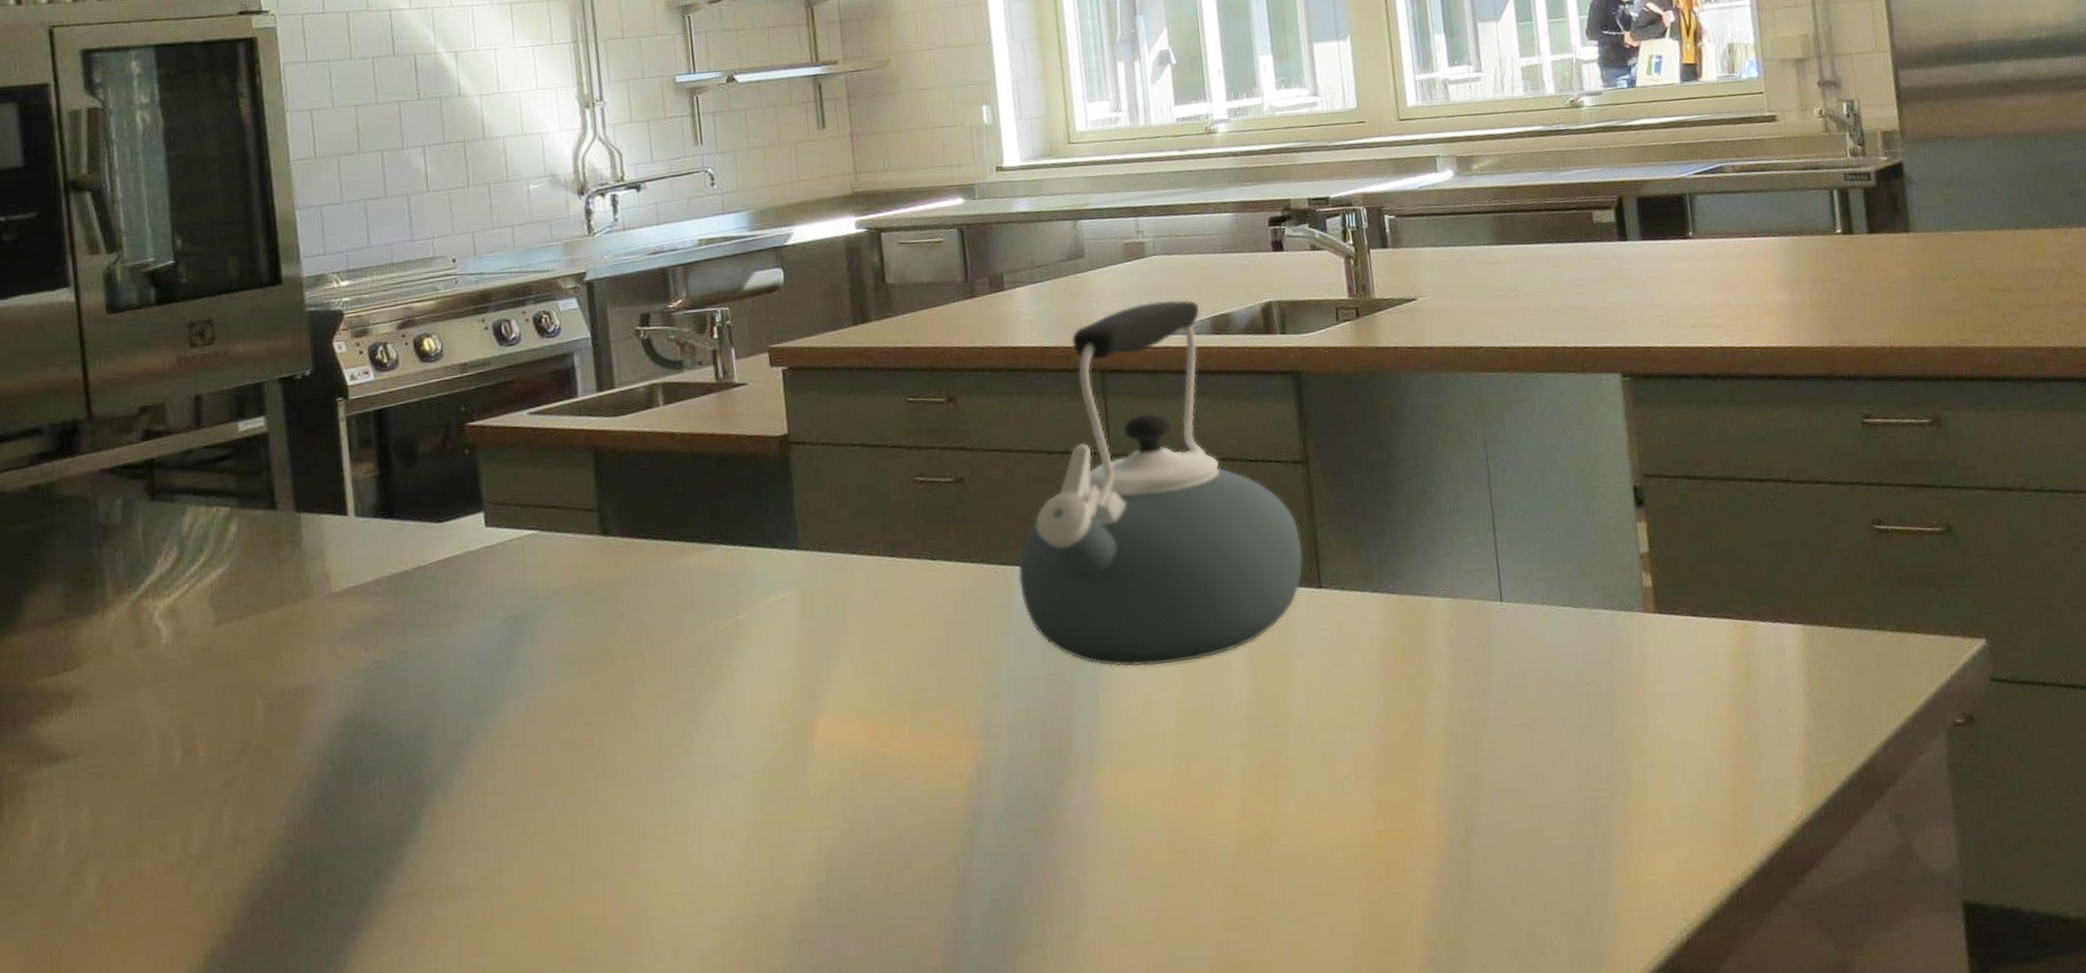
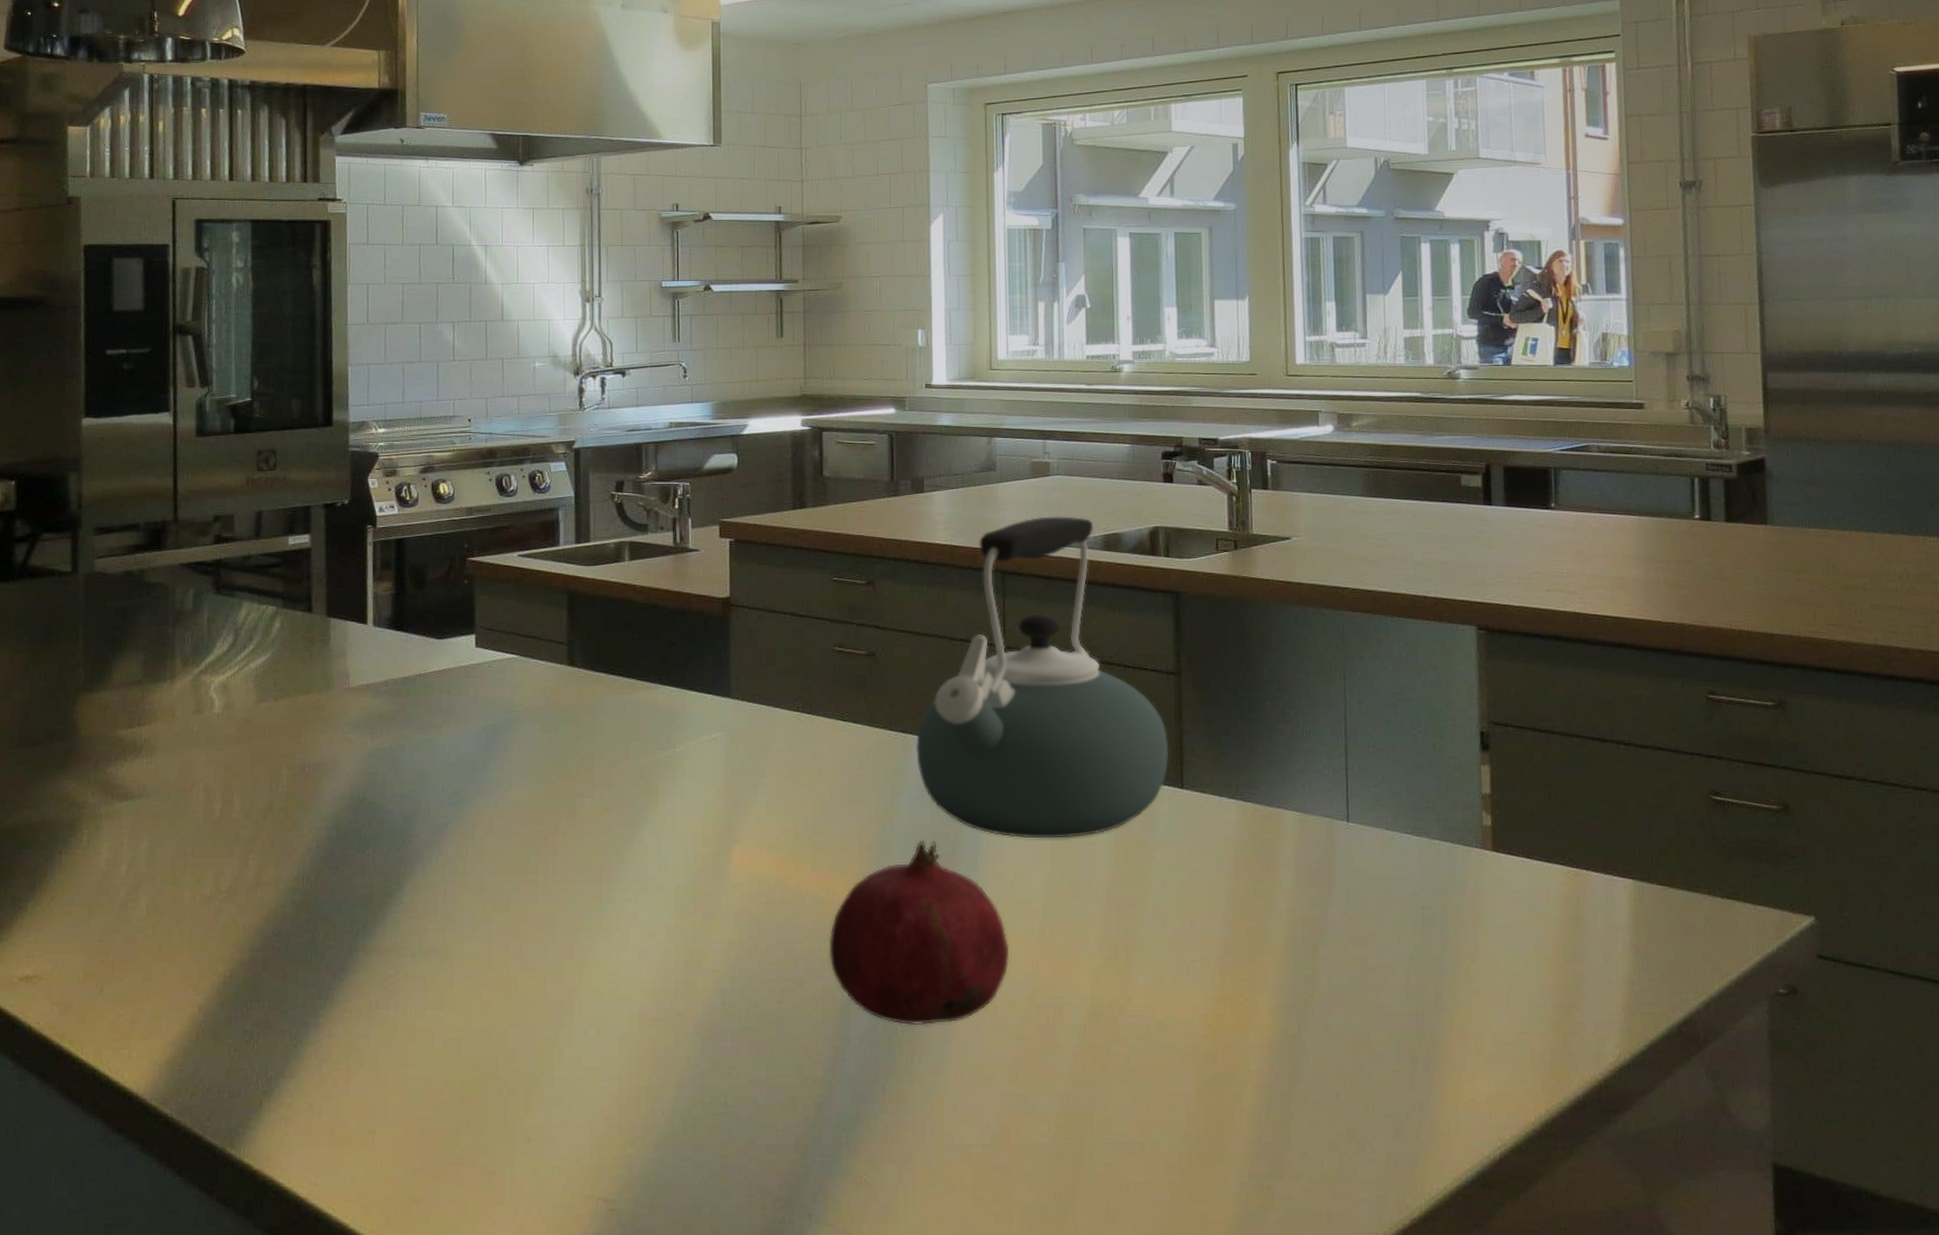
fruit: none [936,682,1145,894] -> present [829,841,1010,1026]

